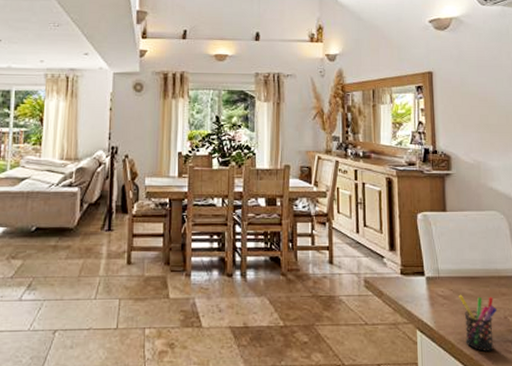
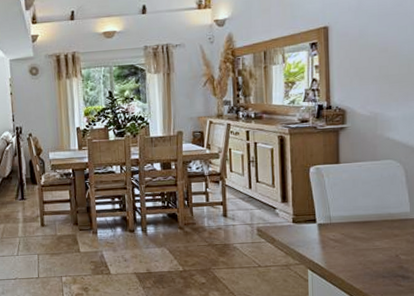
pen holder: present [459,294,498,352] -> none [350,237,389,286]

